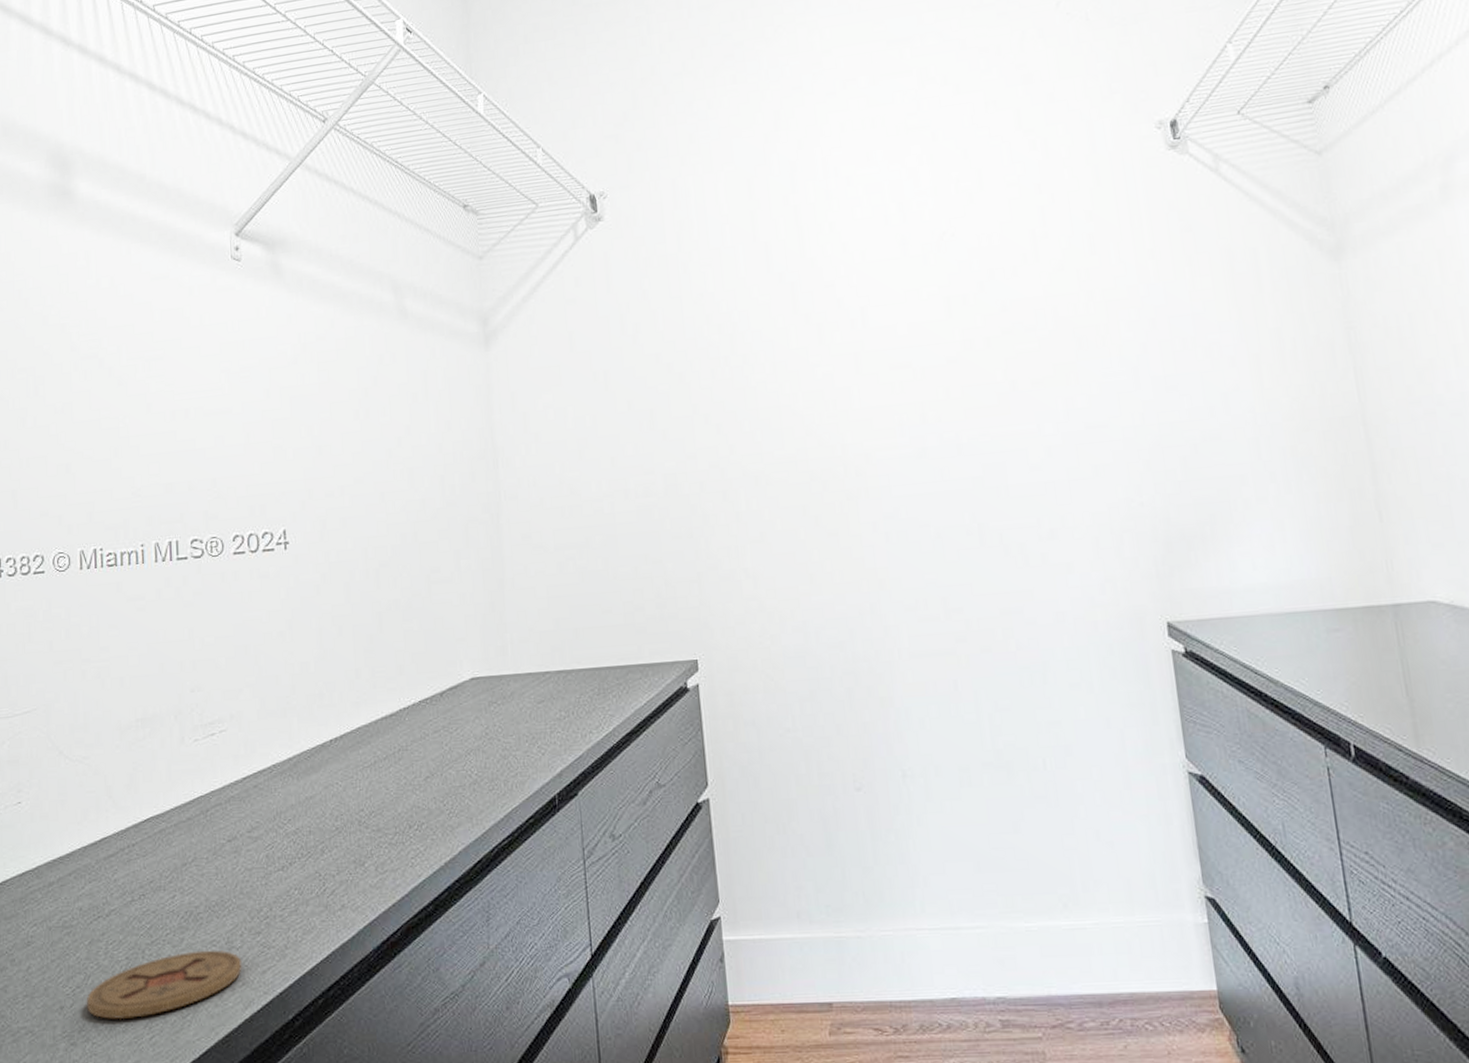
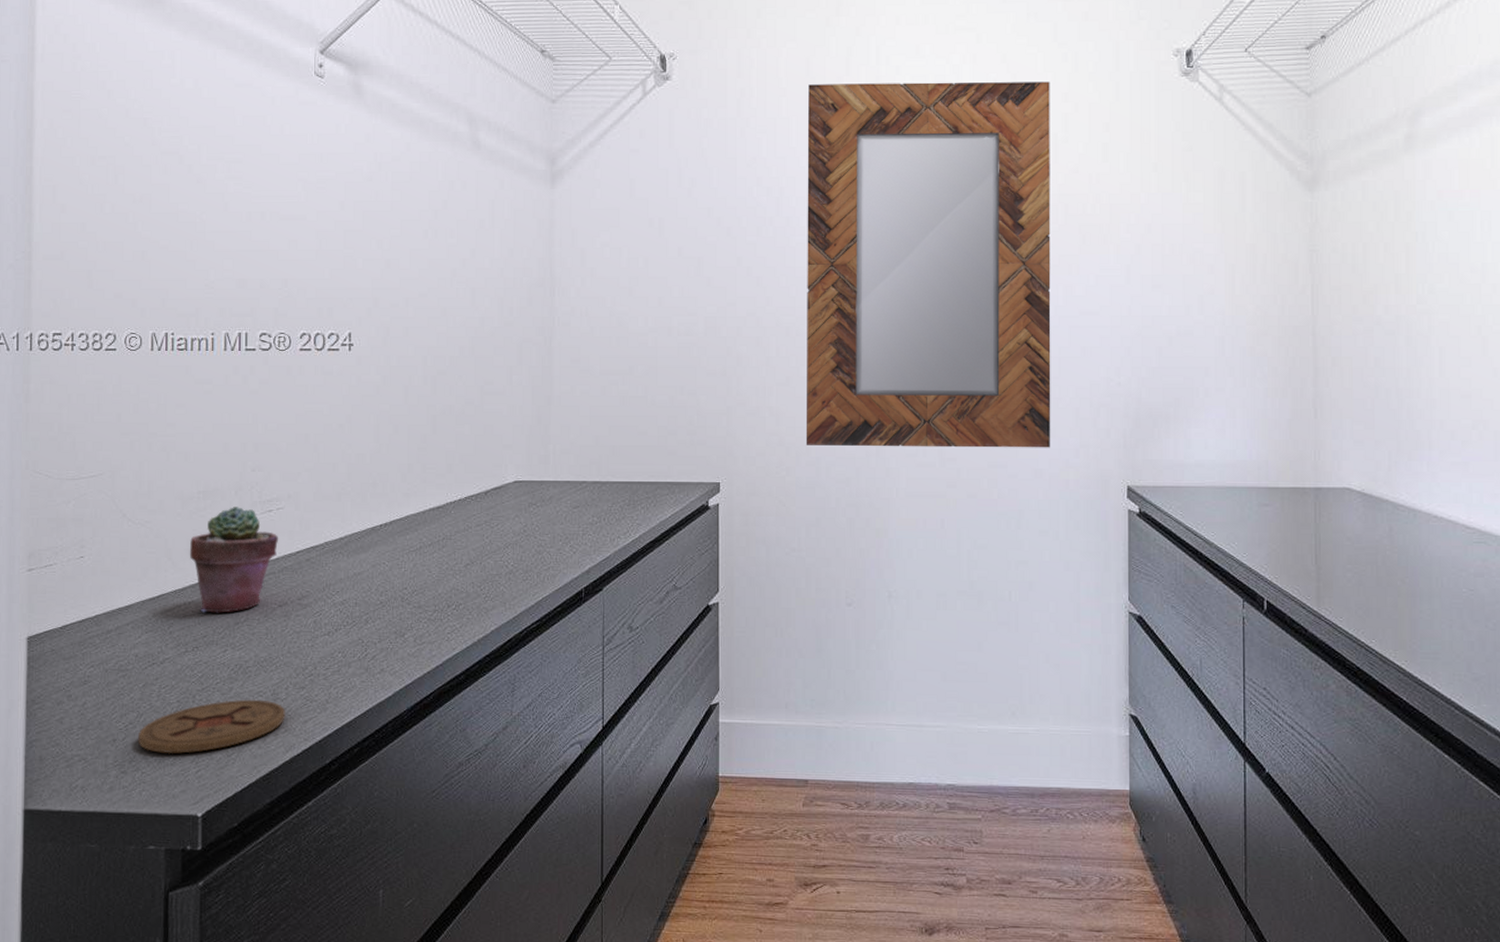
potted succulent: none [131,733,223,855] -> present [190,507,278,613]
home mirror: none [752,173,1070,608] -> present [806,81,1051,448]

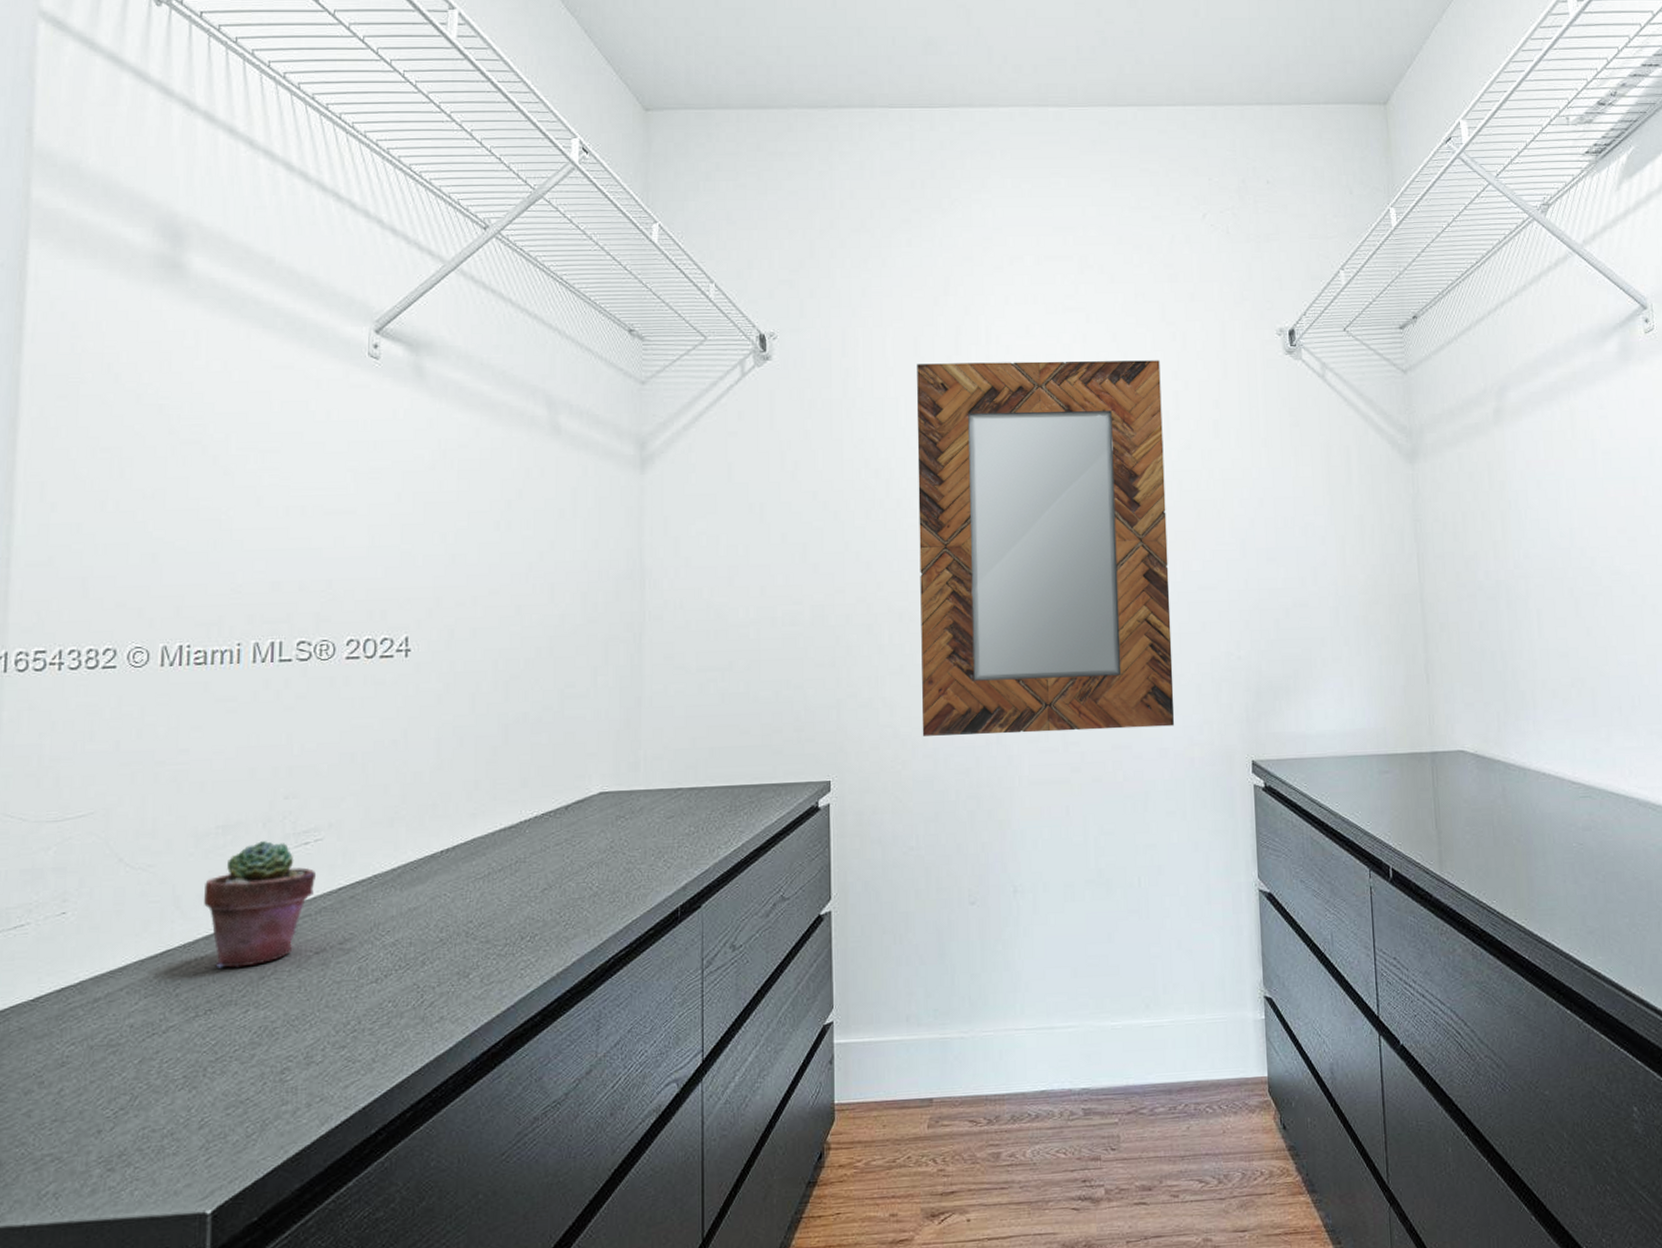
coaster: present [137,699,286,754] -> none [130,1065,321,1142]

